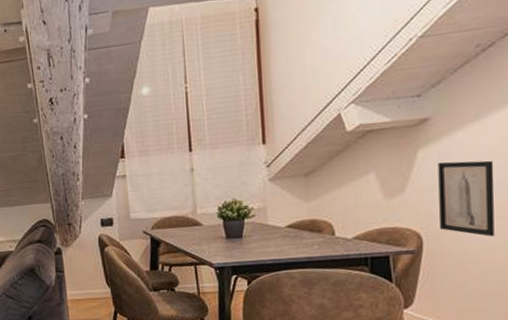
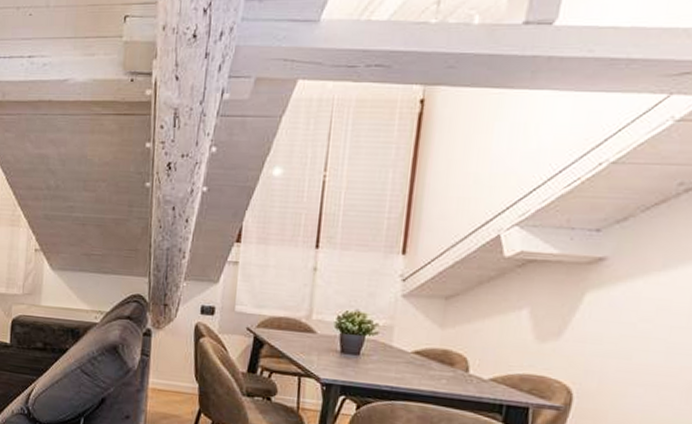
wall art: present [438,160,495,237] -> none [597,310,676,408]

